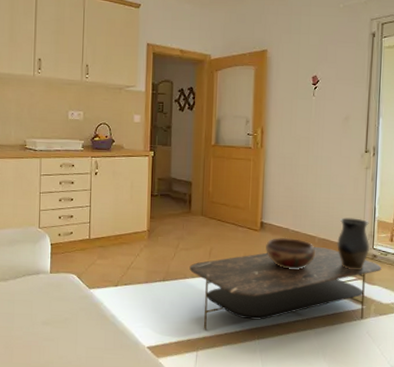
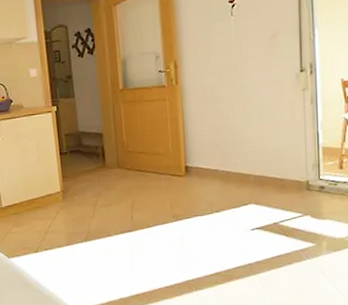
coffee table: present [189,247,382,329] -> none [111,185,332,286]
decorative bowl: present [266,237,316,269] -> none [194,179,252,214]
vase: present [337,217,369,270] -> none [276,147,315,206]

